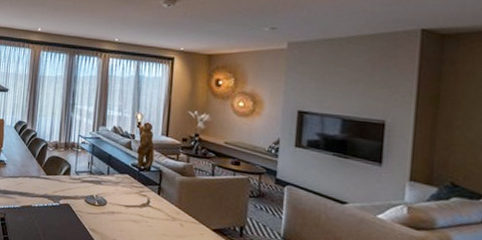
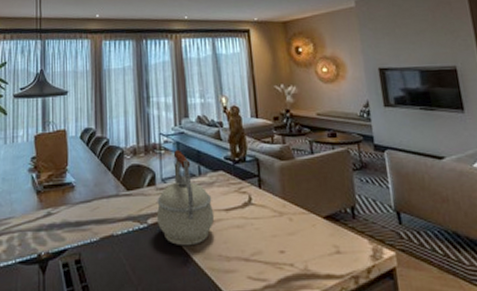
kettle: none [67,151,116,227] -> present [156,150,215,246]

